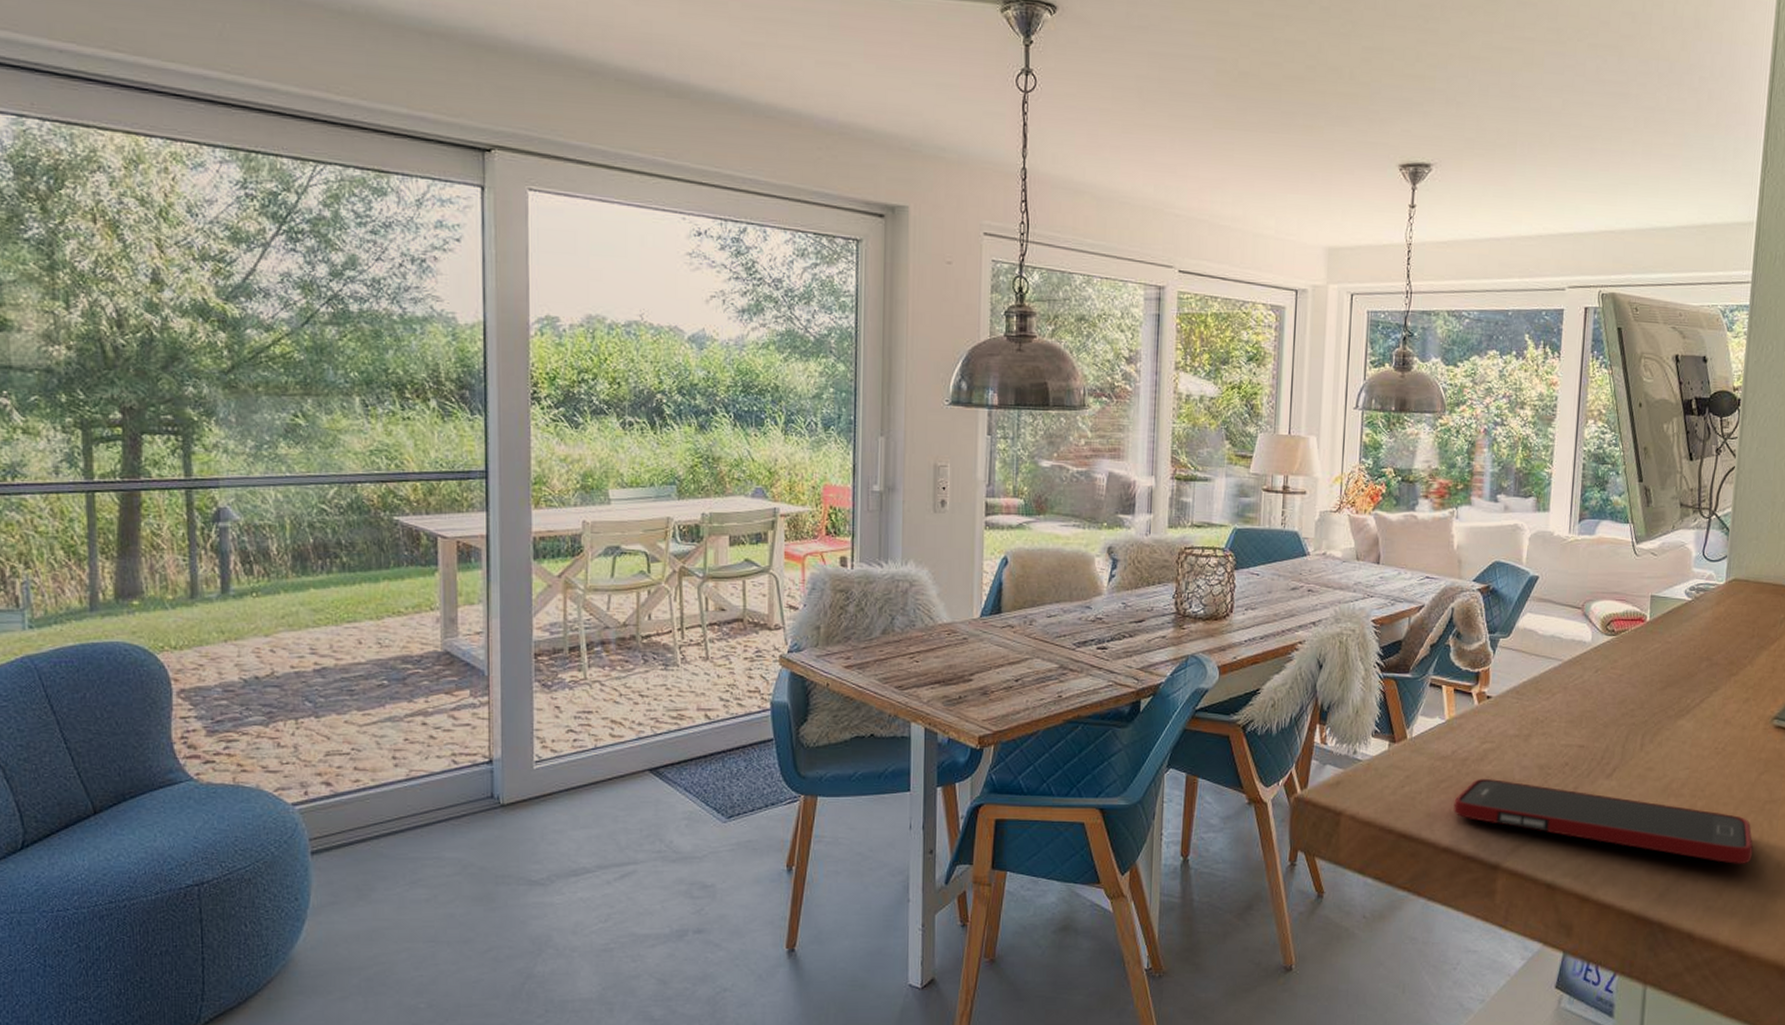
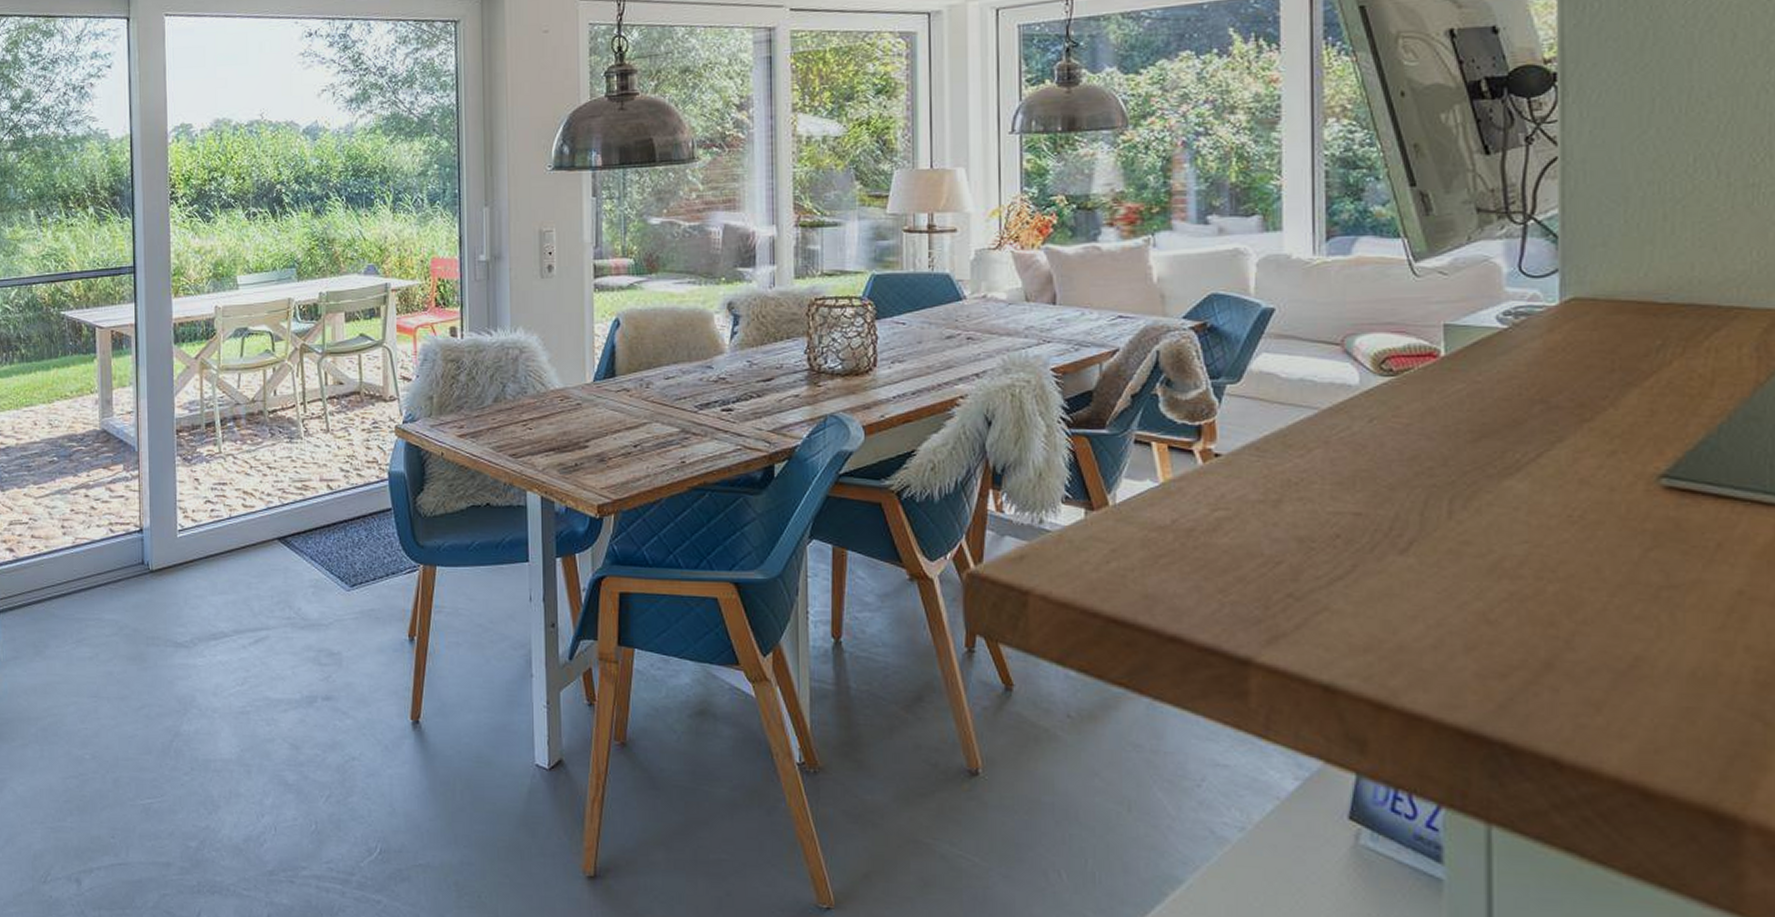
cell phone: present [1453,778,1753,864] -> none [1179,552,1646,670]

